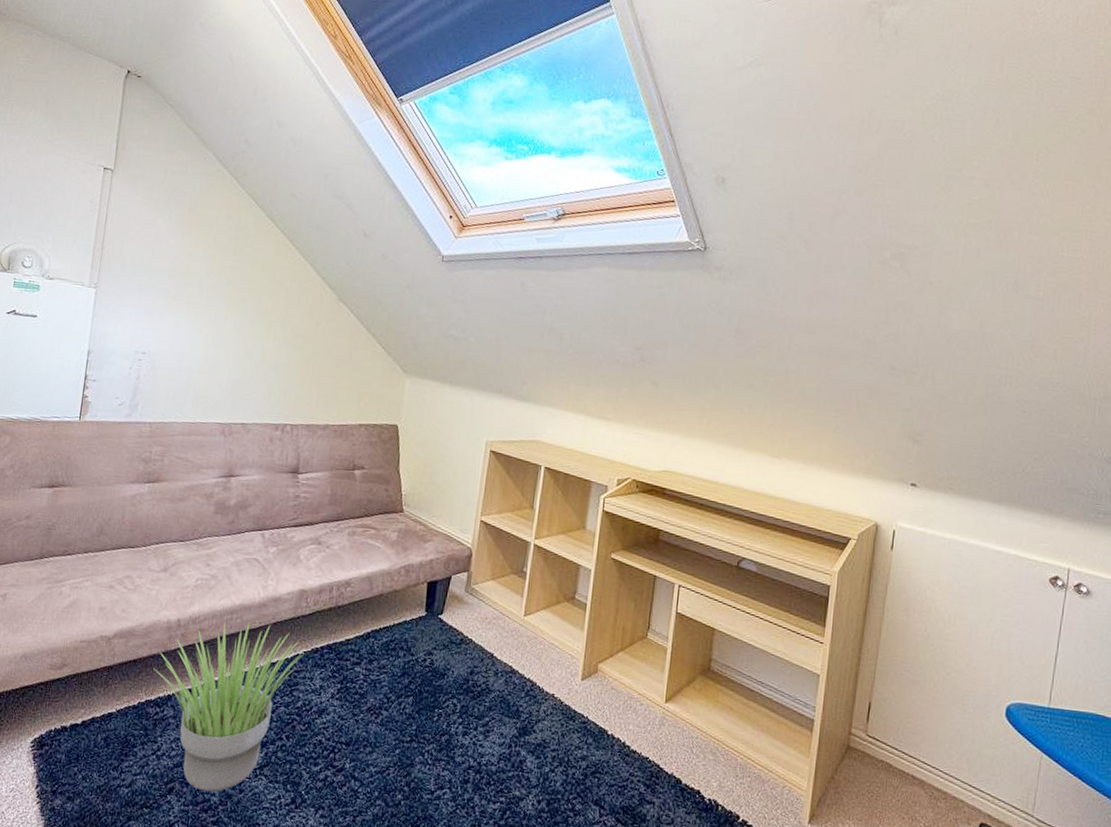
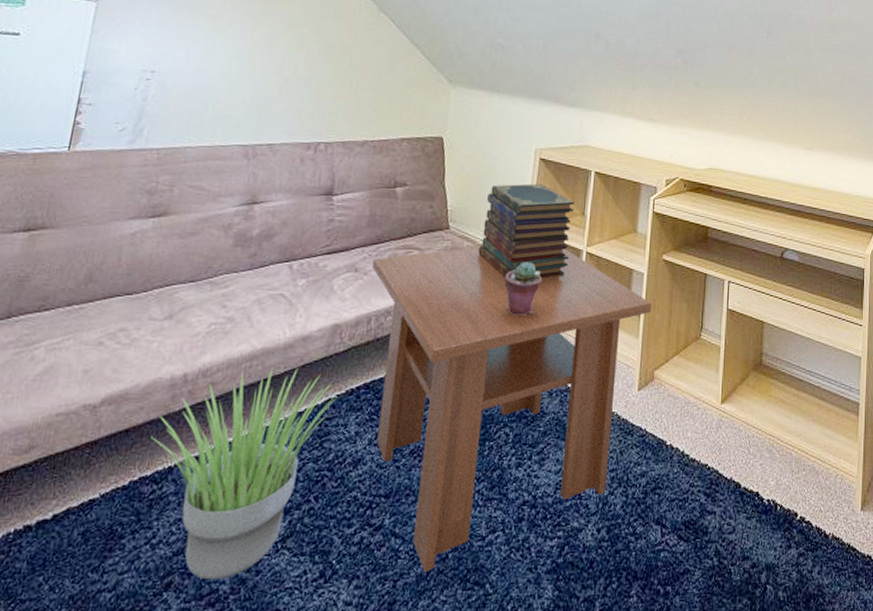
coffee table: none [333,530,598,813] -> present [372,246,652,572]
book stack: none [430,473,523,566] -> present [478,183,574,278]
potted succulent: none [454,548,490,600] -> present [504,262,542,317]

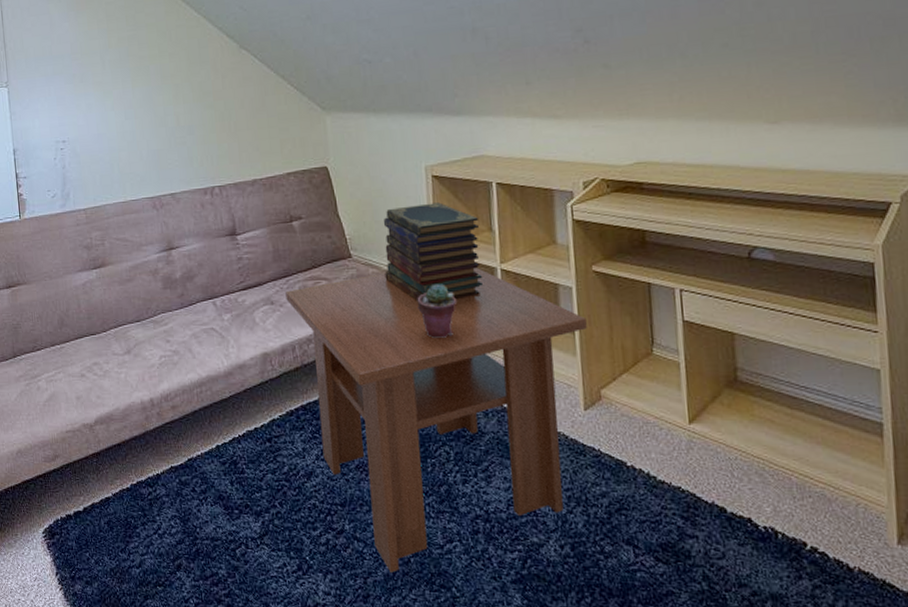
potted plant: present [150,368,337,580] -> none [138,393,280,566]

